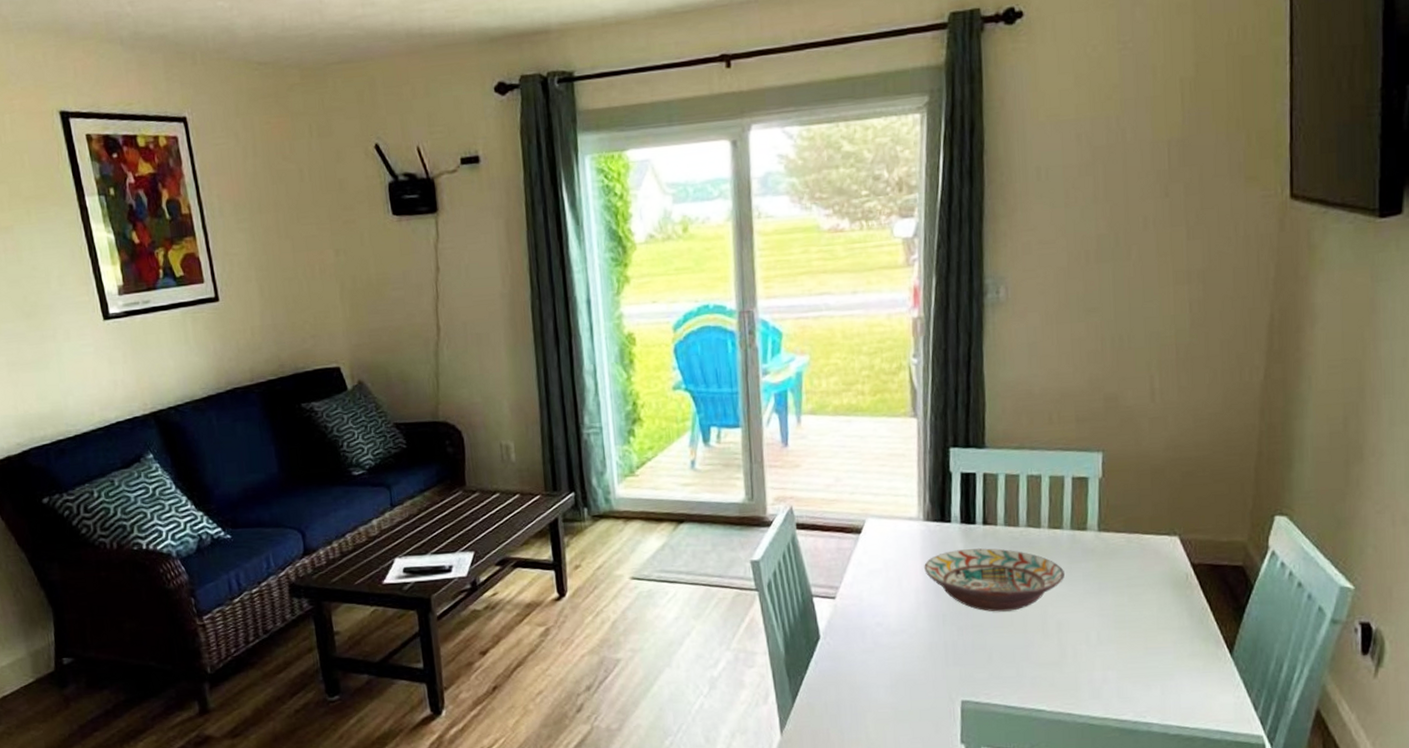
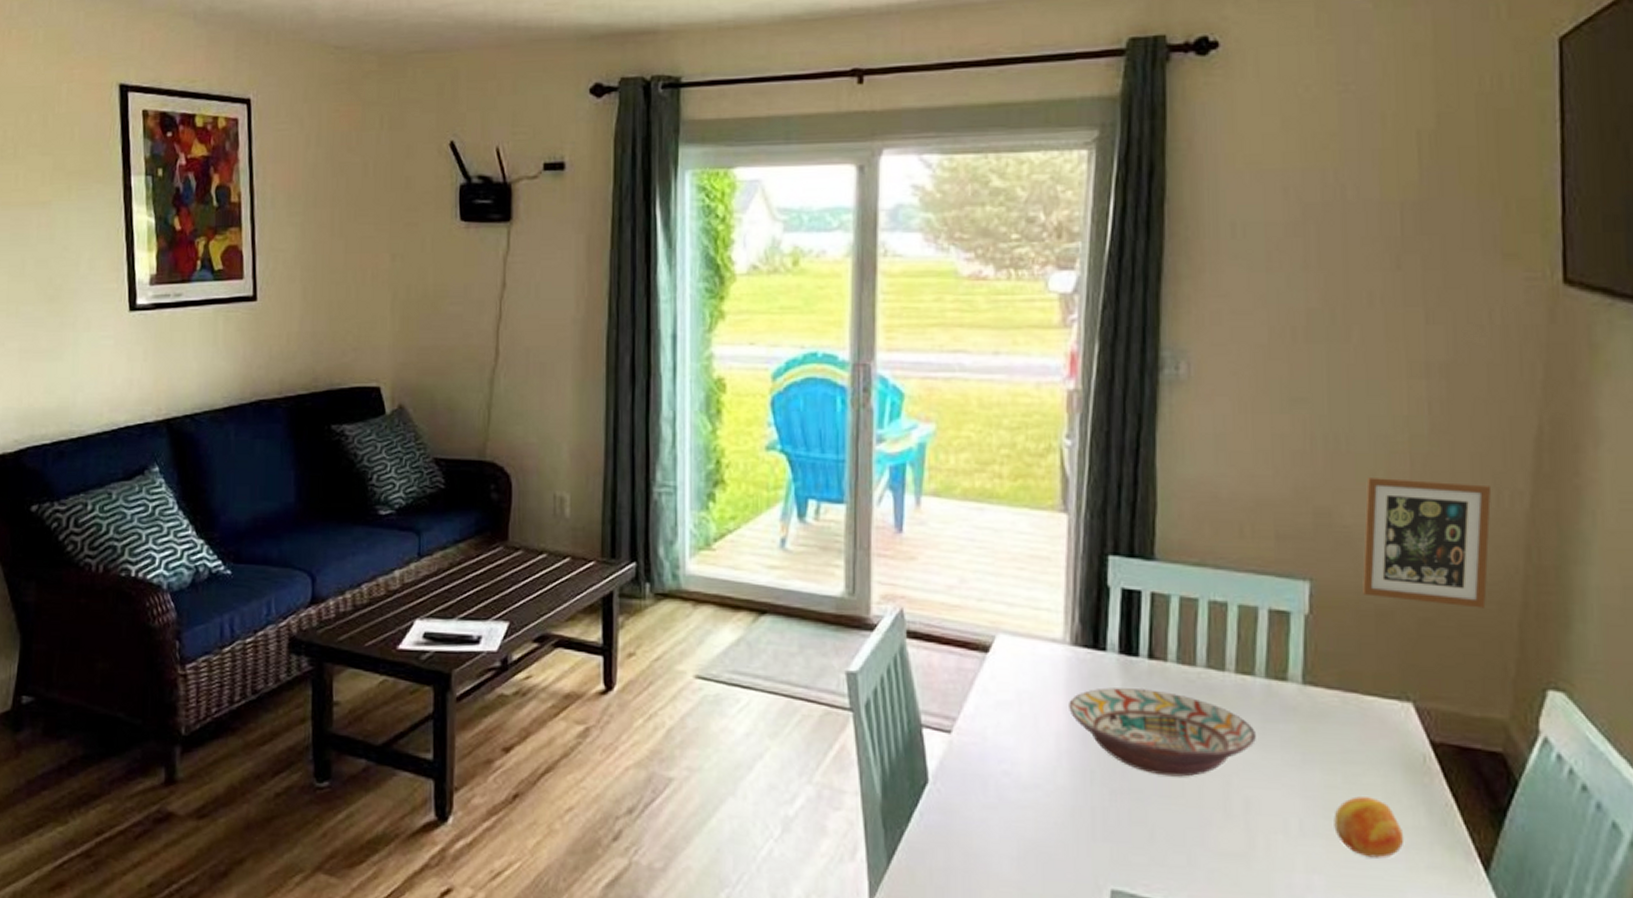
fruit: none [1122,609,1173,654] -> present [1334,796,1405,859]
picture frame: none [1141,364,1235,460] -> present [1362,478,1491,608]

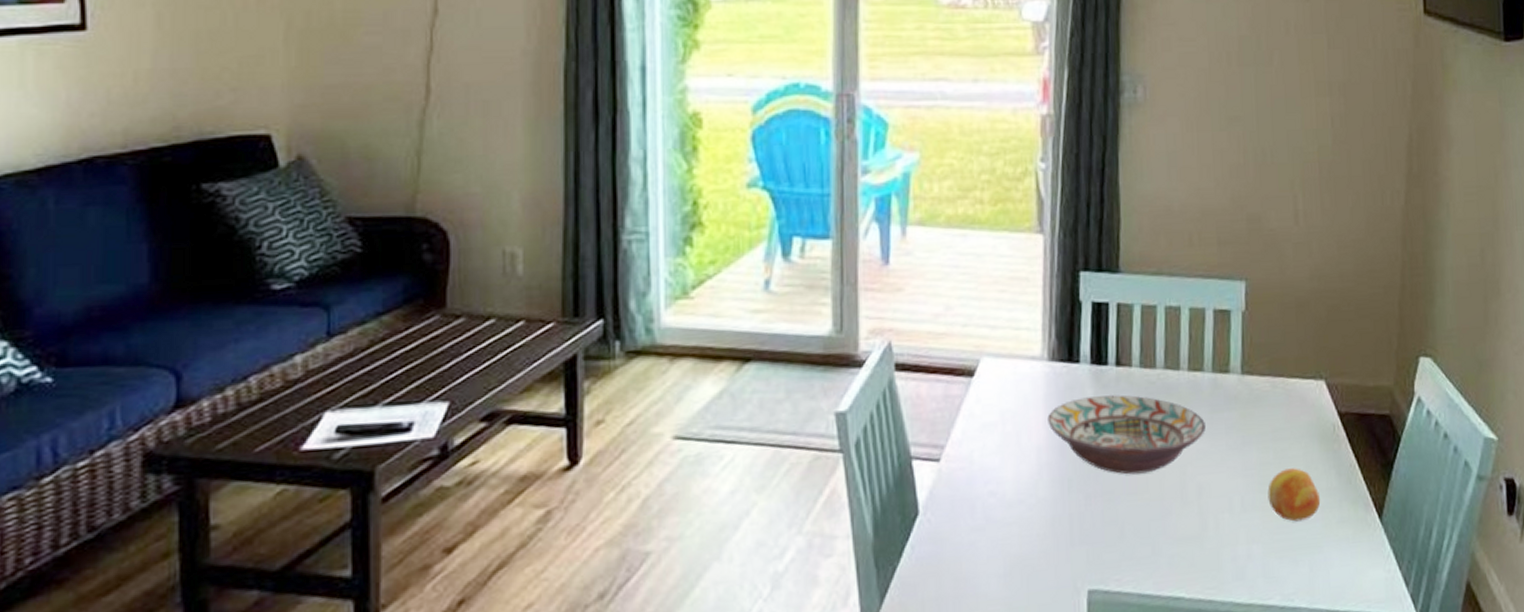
picture frame: present [1362,478,1491,608] -> none [1285,184,1377,293]

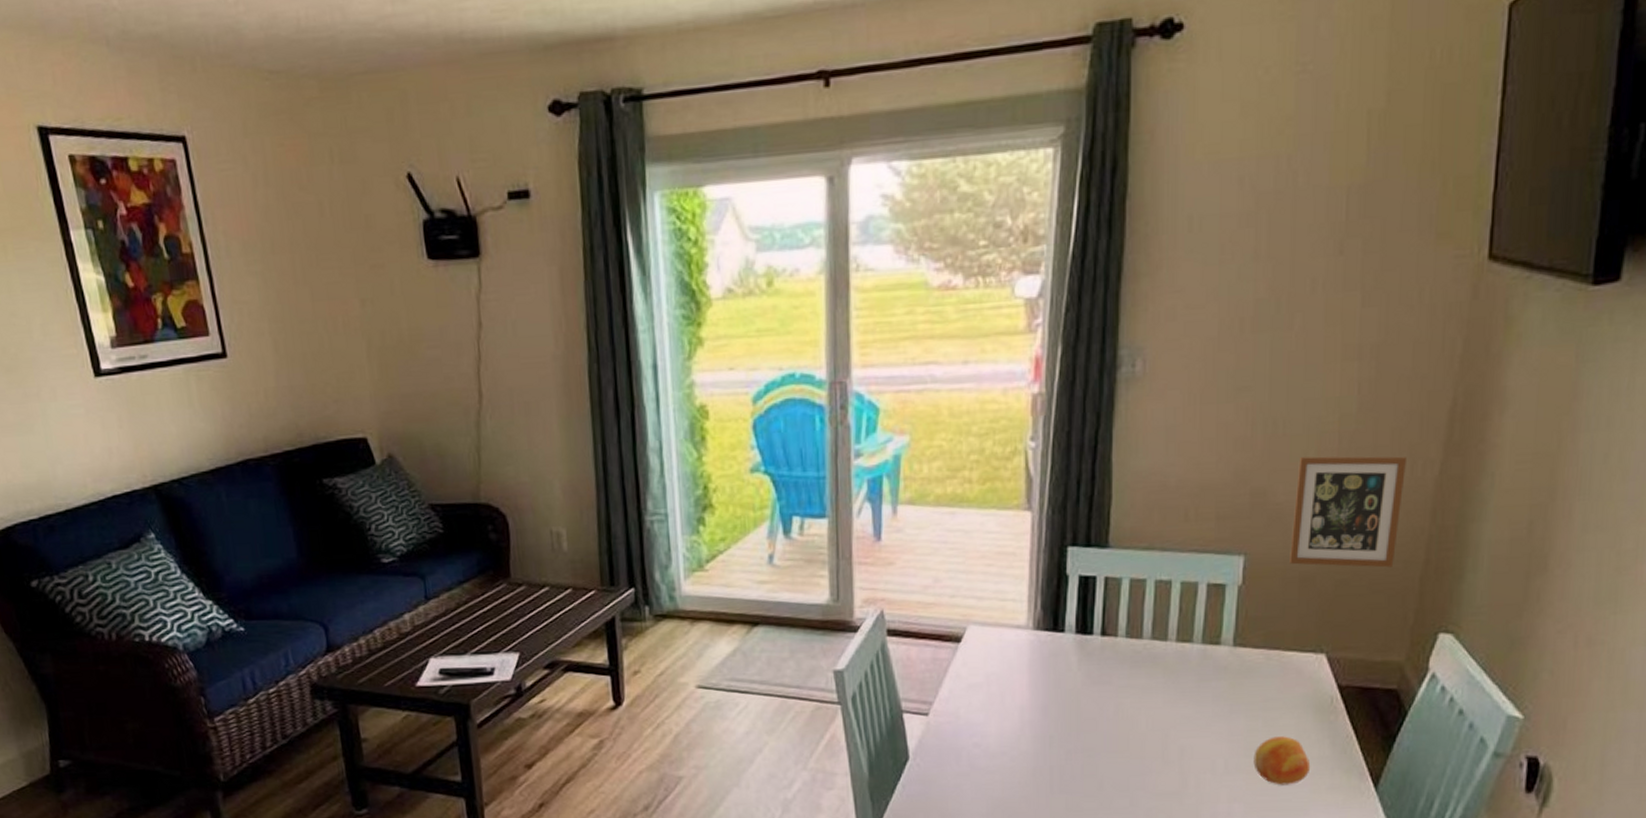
decorative bowl: present [1047,395,1206,475] -> none [1031,662,1191,735]
picture frame: none [1285,184,1377,293] -> present [1290,456,1406,568]

